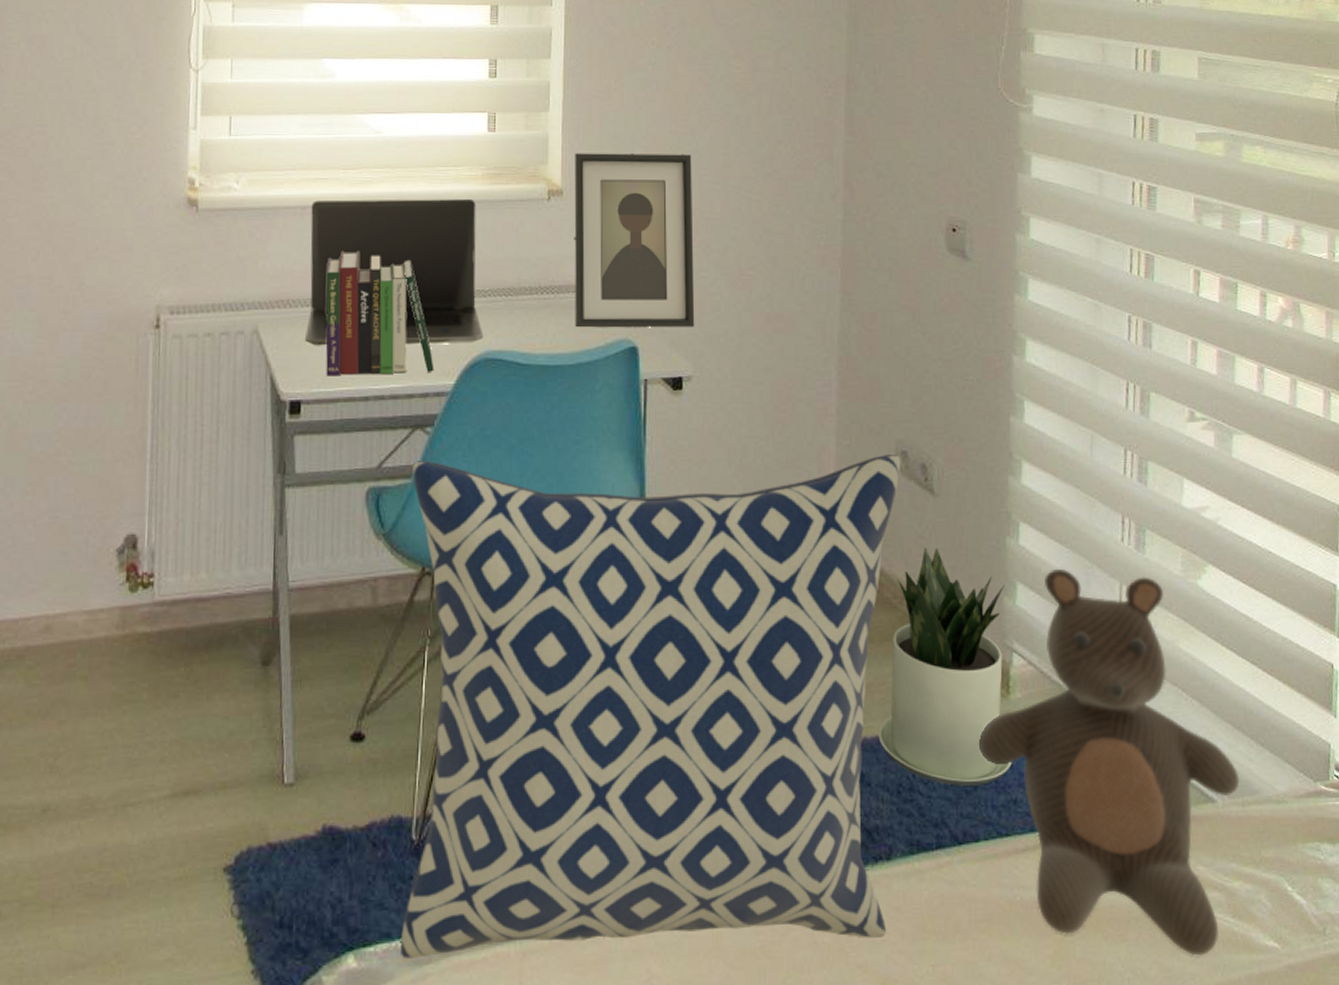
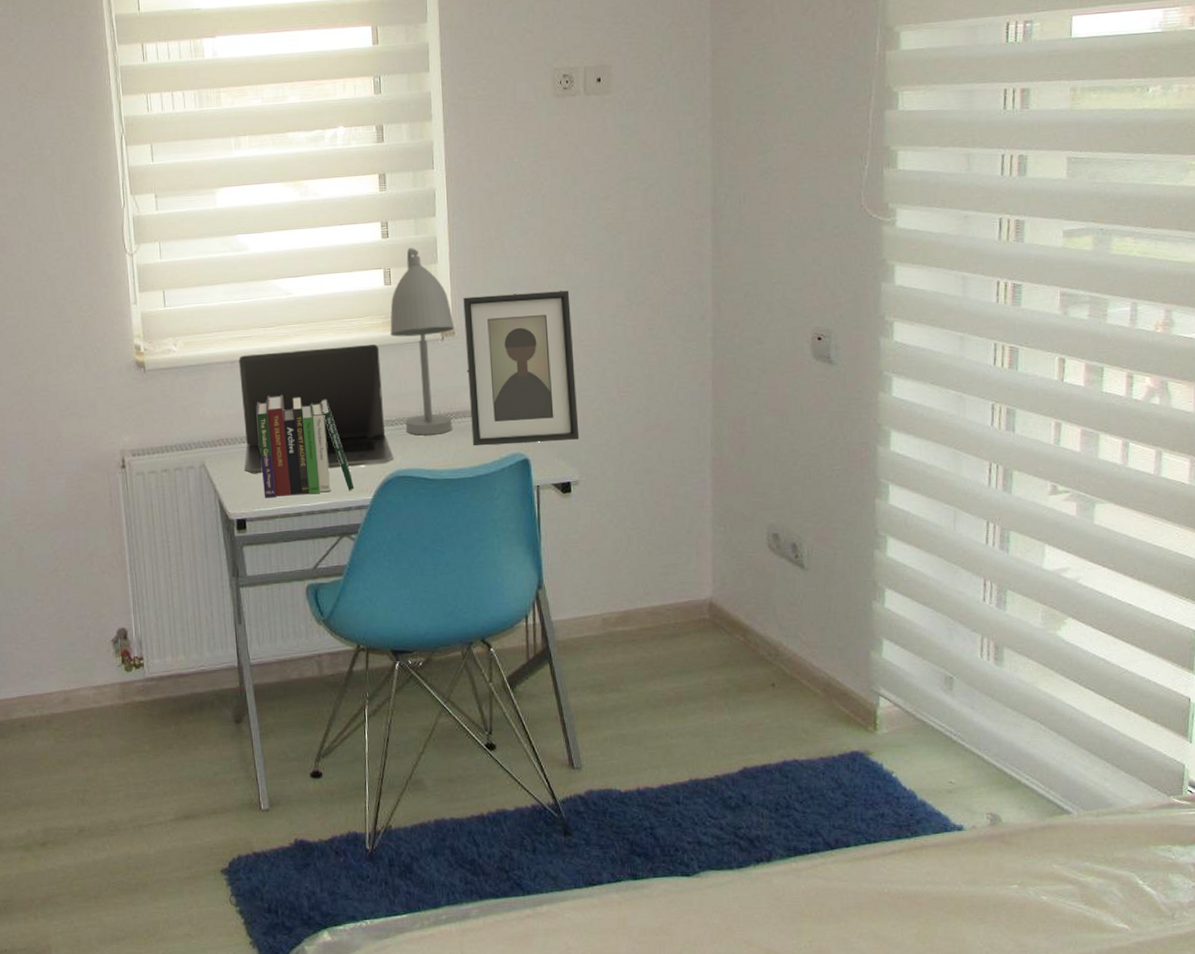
pillow: present [401,453,901,959] -> none [342,536,773,934]
desk lamp: none [490,90,564,311] -> present [390,247,455,436]
planter: present [878,547,1012,786] -> none [757,613,879,804]
teddy bear: present [978,568,1240,956] -> none [848,625,1095,935]

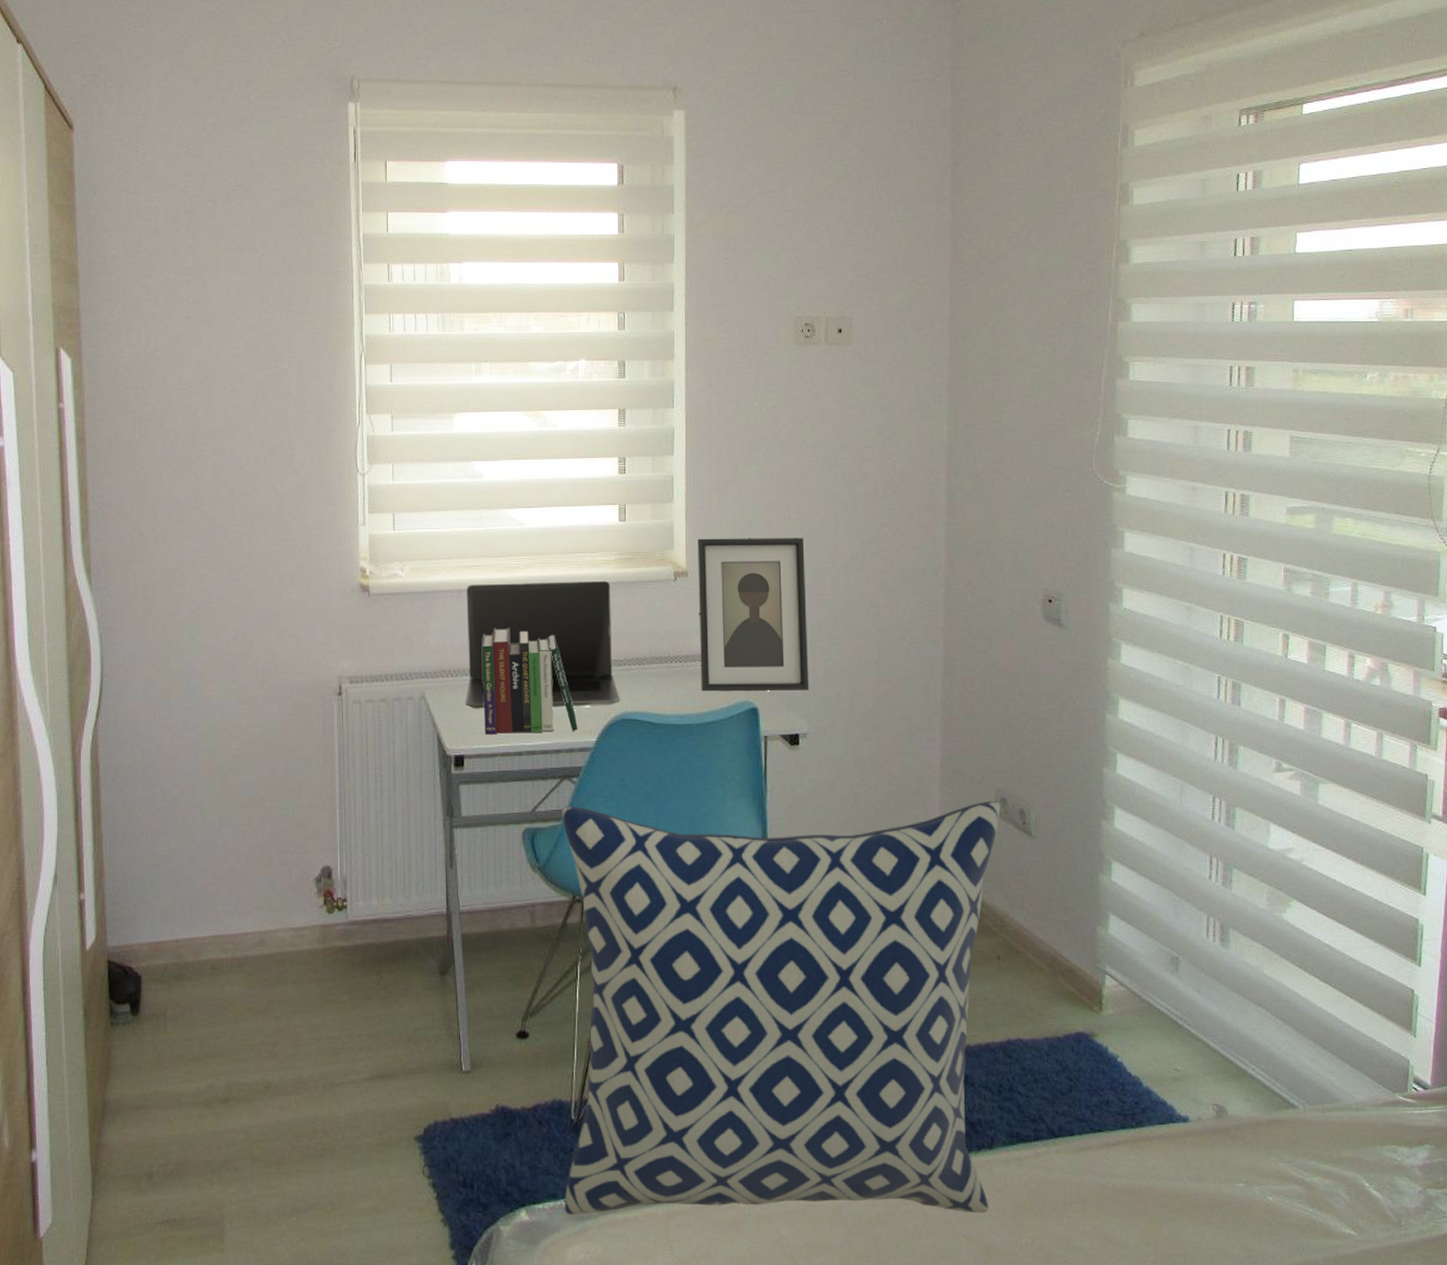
pillow: none [342,536,773,934] -> present [562,800,1001,1215]
desk lamp: present [390,247,455,436] -> none [623,484,688,678]

